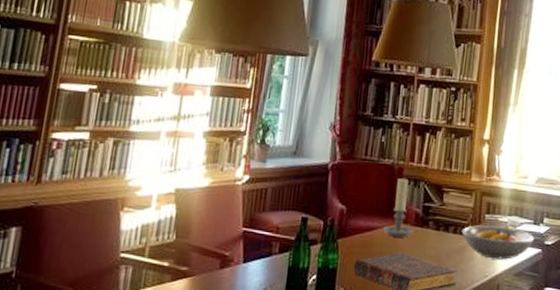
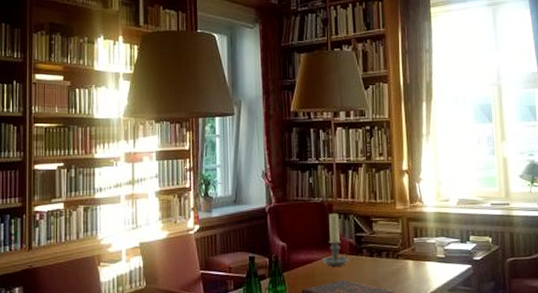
fruit bowl: present [461,225,535,260] -> none [393,248,463,278]

